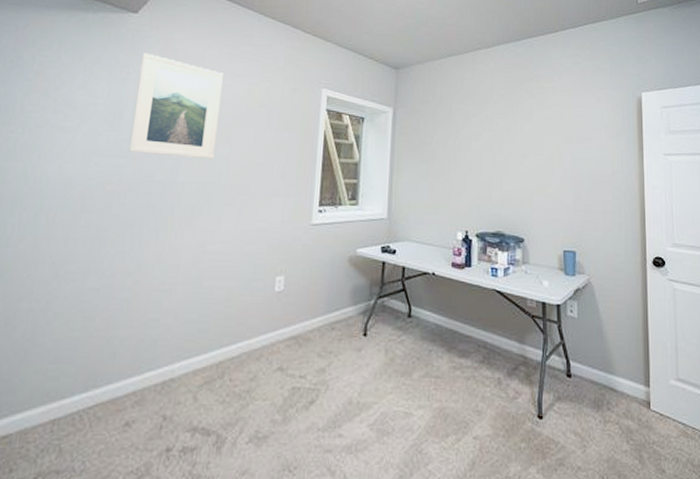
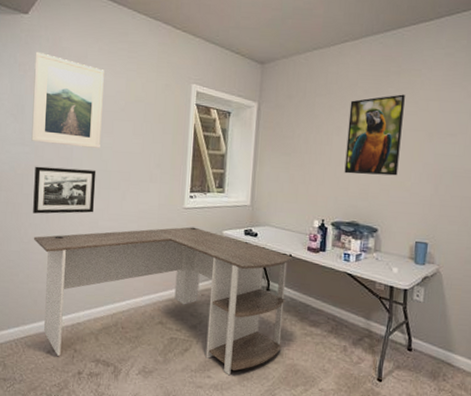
desk: none [119,246,436,431] -> present [33,227,293,376]
picture frame: none [122,181,208,239] -> present [33,166,96,214]
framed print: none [486,100,539,181] -> present [344,94,405,176]

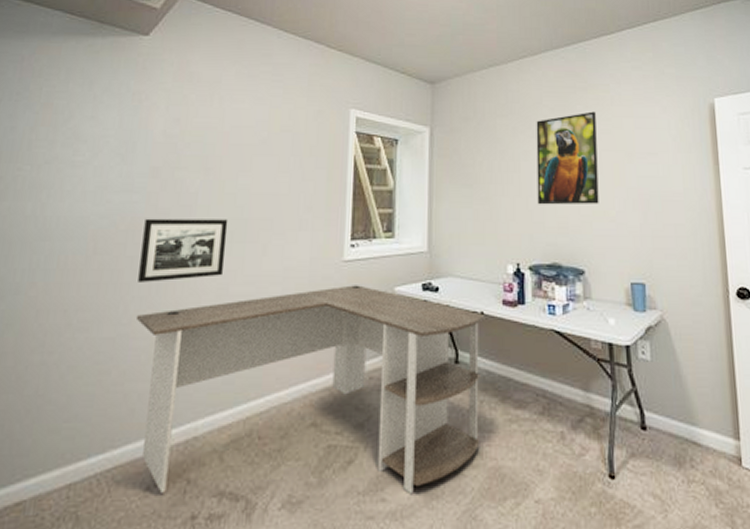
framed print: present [31,51,104,149] -> none [142,77,242,193]

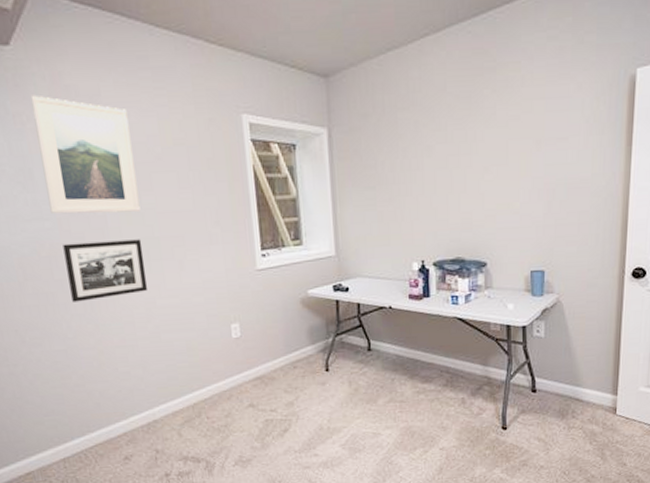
desk: present [135,285,485,495] -> none [79,290,393,460]
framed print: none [142,77,242,193] -> present [30,95,141,214]
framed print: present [536,111,599,205] -> none [439,95,504,202]

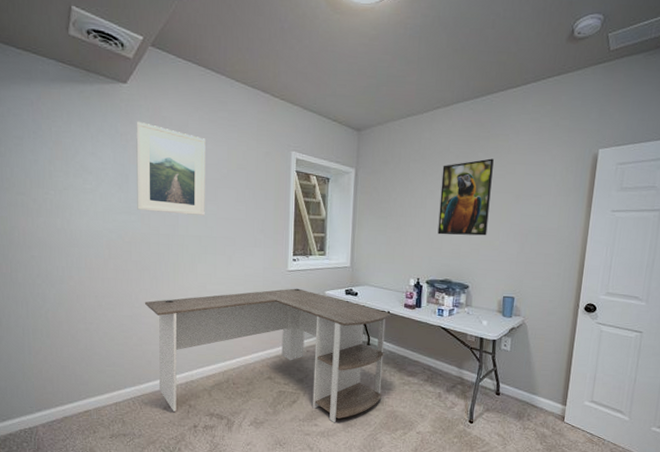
picture frame: present [62,239,148,302] -> none [142,234,202,280]
desk: none [79,290,393,460] -> present [144,288,391,423]
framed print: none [439,95,504,202] -> present [437,158,494,236]

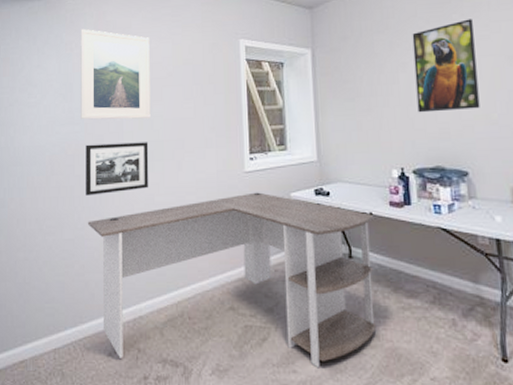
picture frame: none [142,234,202,280] -> present [86,142,149,196]

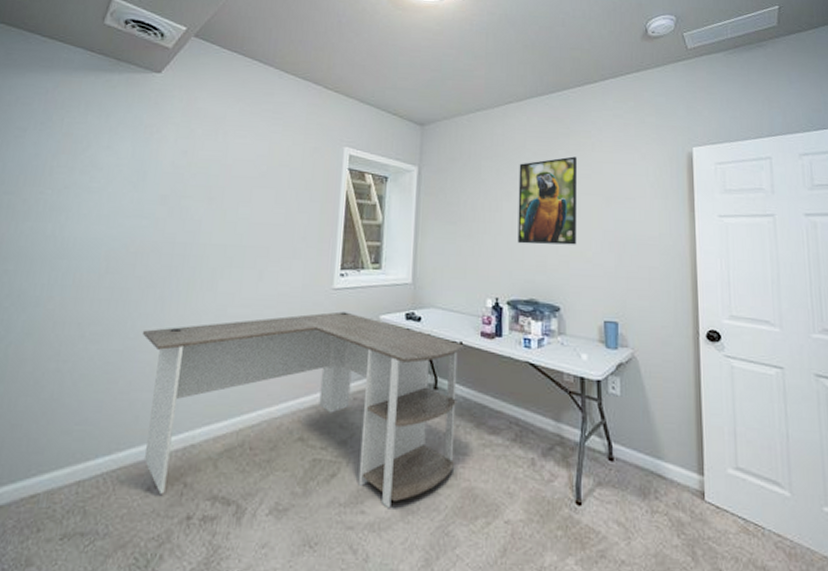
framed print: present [80,28,151,120] -> none [151,112,245,221]
picture frame: present [86,142,149,196] -> none [145,242,228,301]

